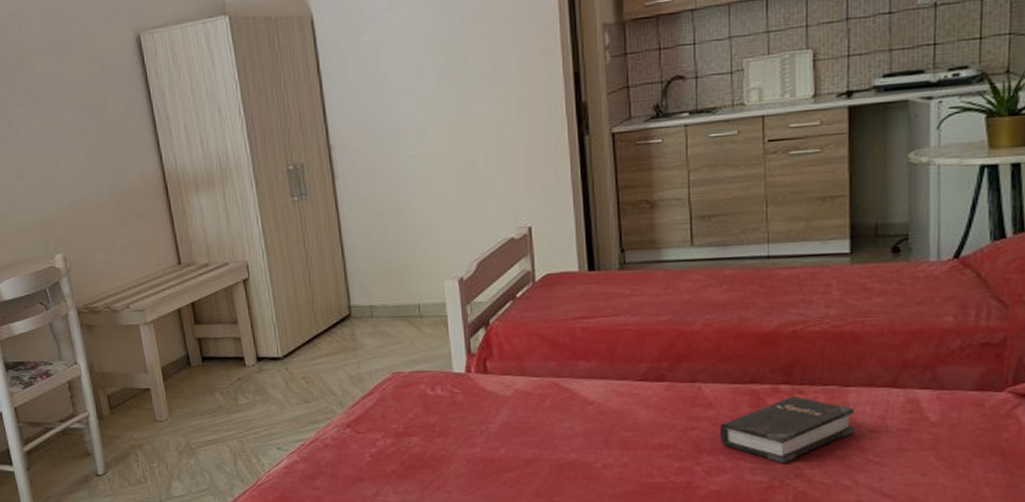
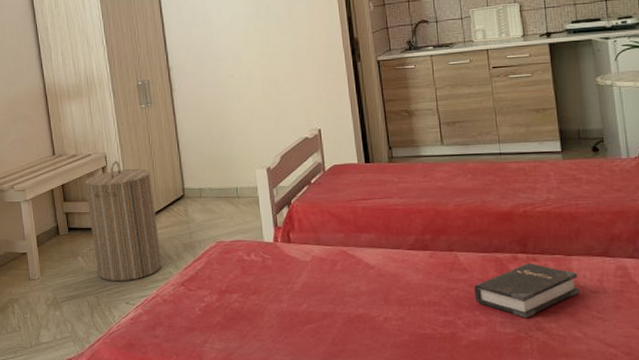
laundry hamper: none [220,271,322,423] -> present [84,161,162,282]

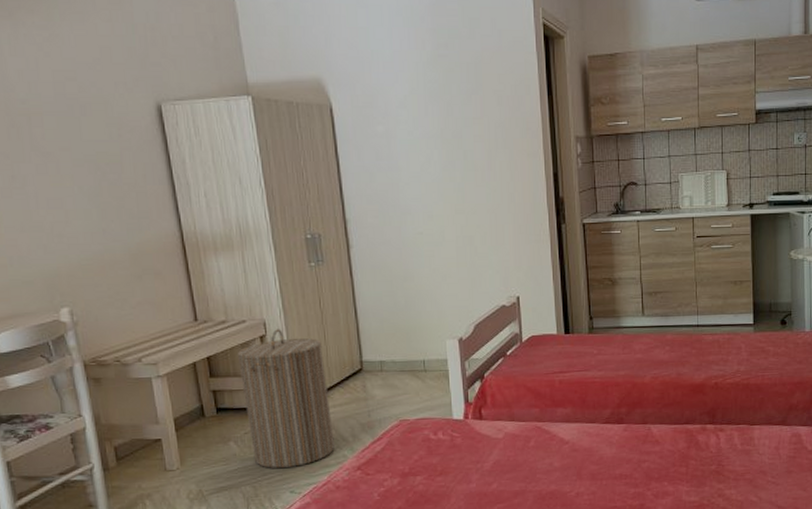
hardback book: present [473,262,580,319] -> none [664,432,758,487]

